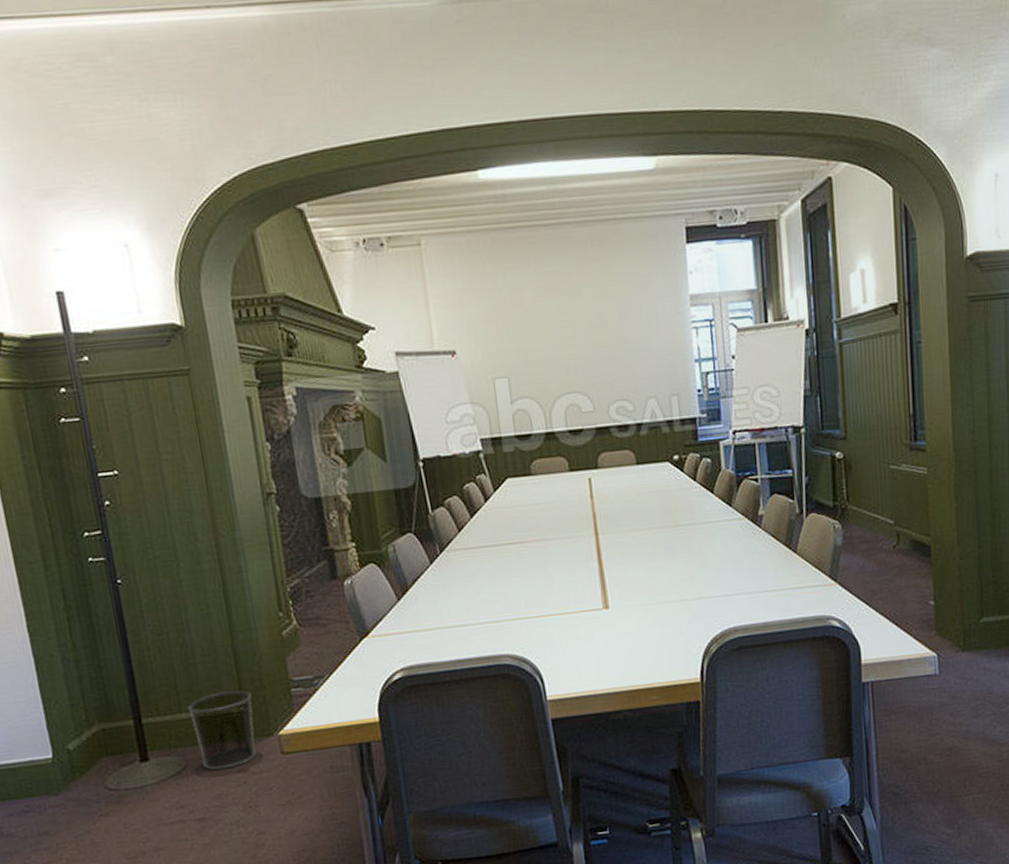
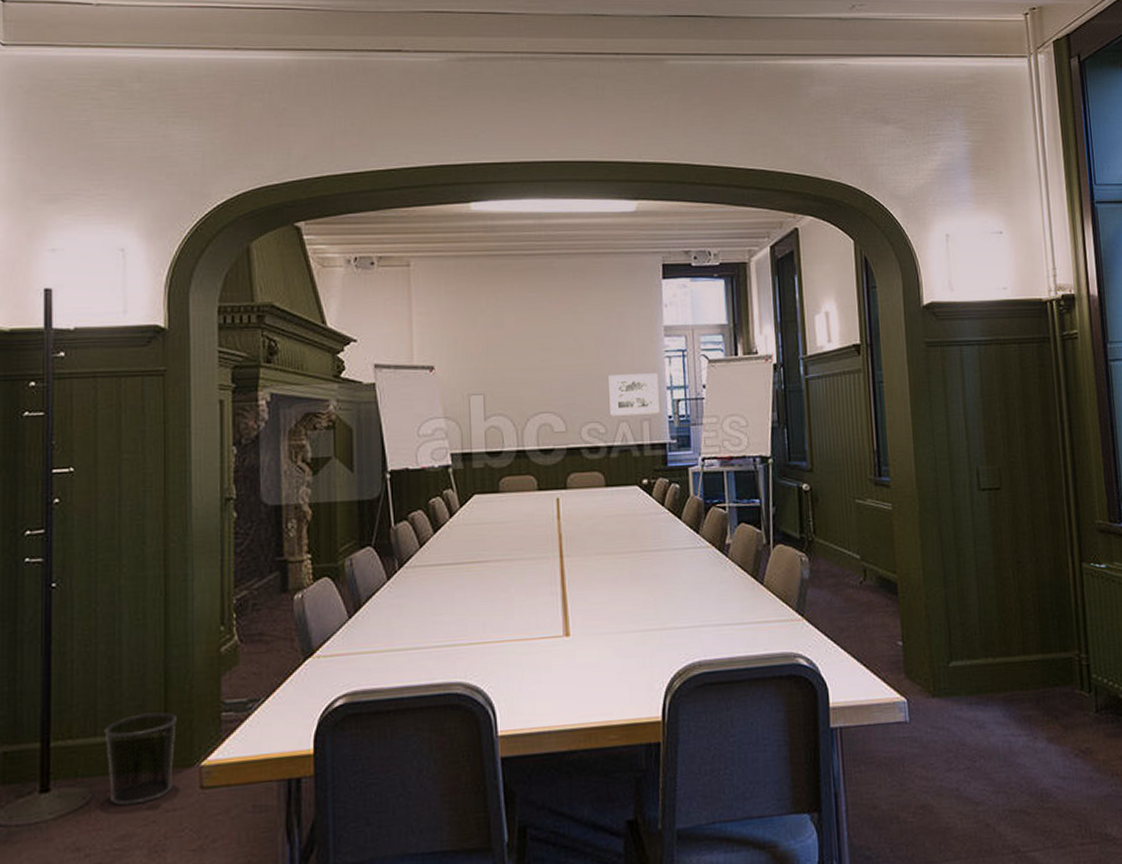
wall art: none [634,346,689,393] -> present [608,373,661,416]

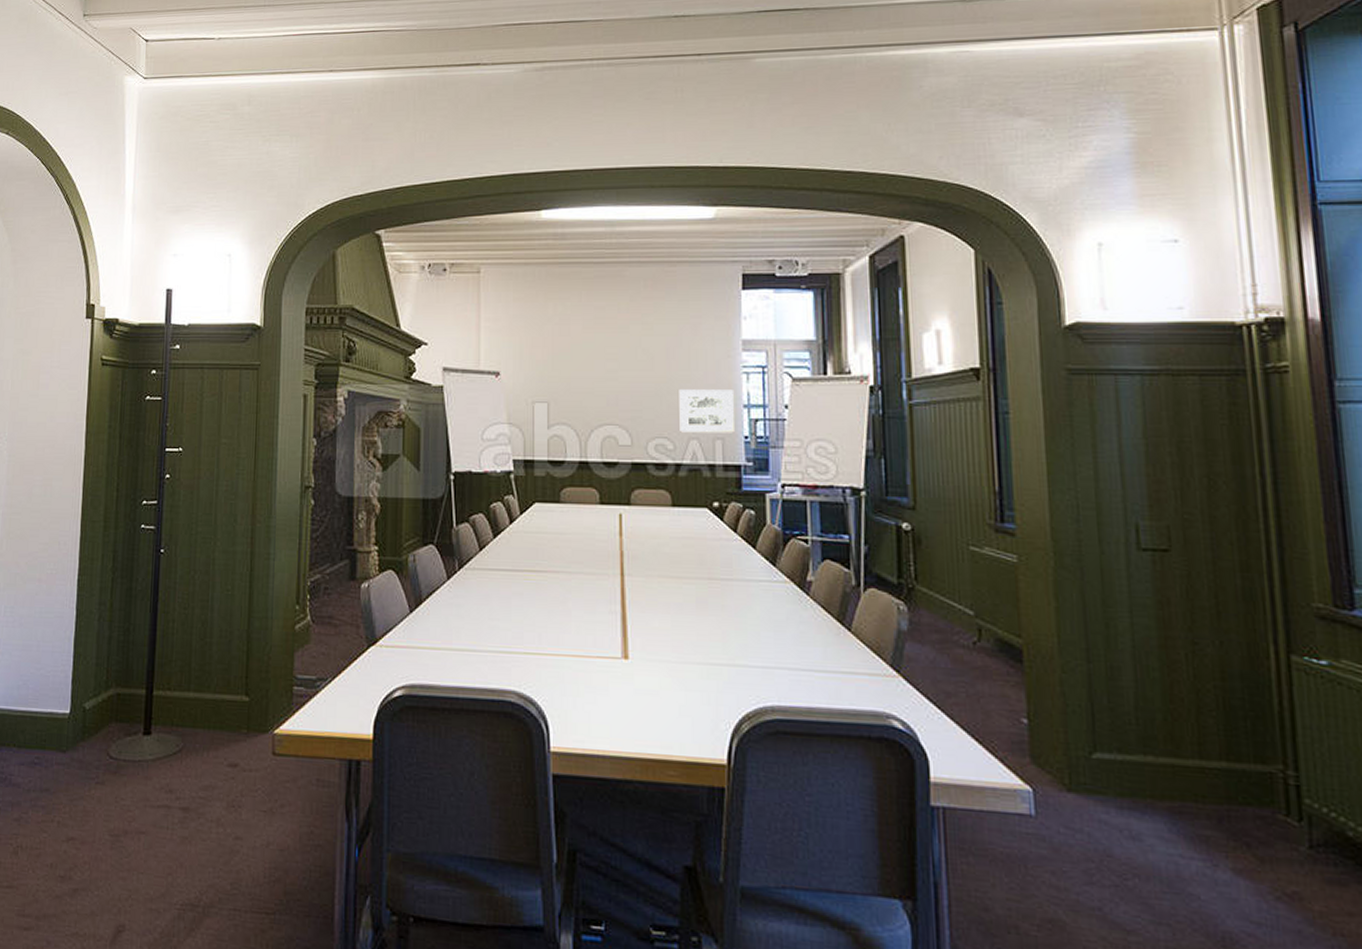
waste bin: present [104,712,177,806] -> none [196,677,256,760]

